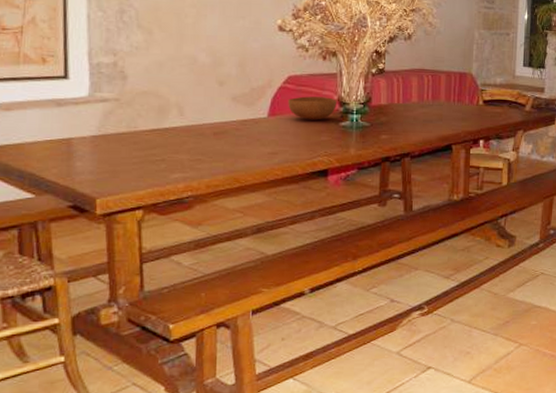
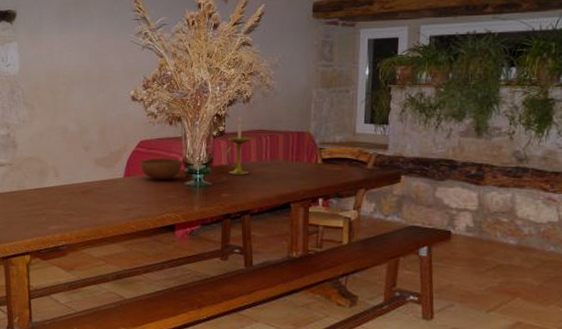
candle: none [386,55,412,116] -> present [227,117,251,175]

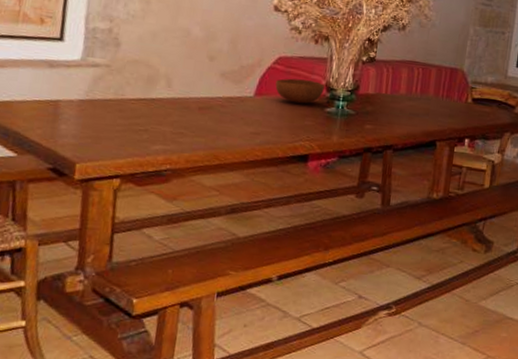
candle: present [227,117,251,175] -> none [374,45,402,107]

